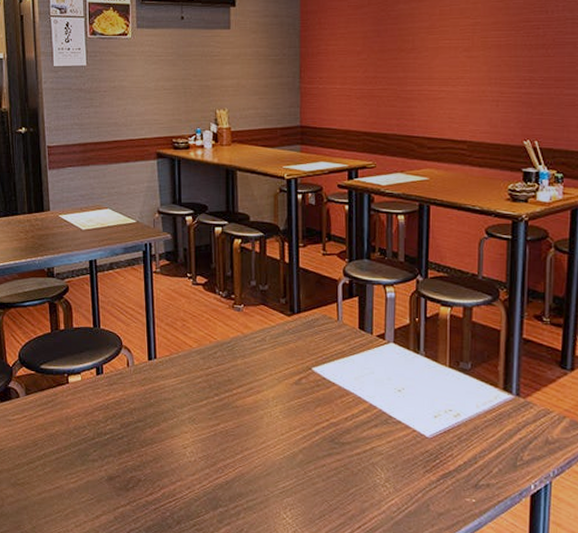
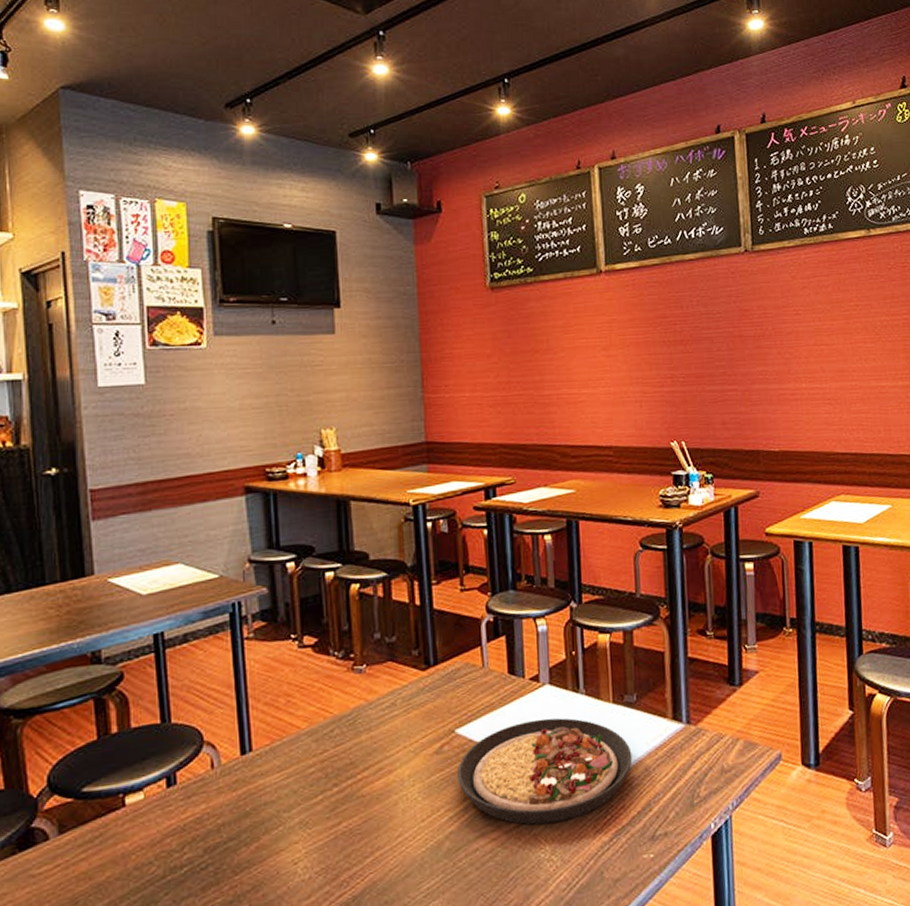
plate: none [312,370,463,457] -> present [458,718,633,825]

